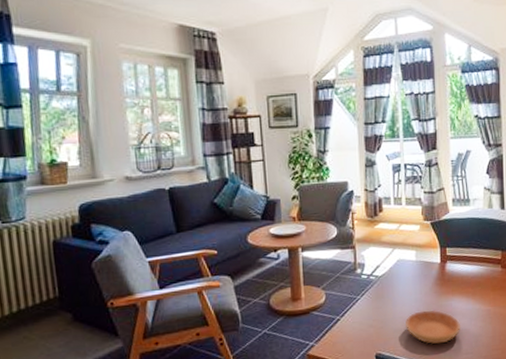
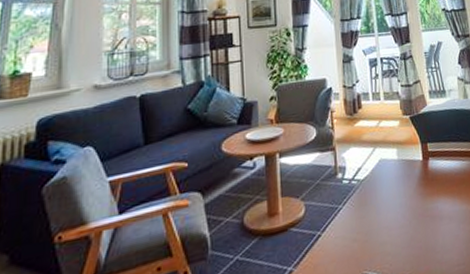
saucer: present [406,310,460,345] -> none [391,215,449,257]

